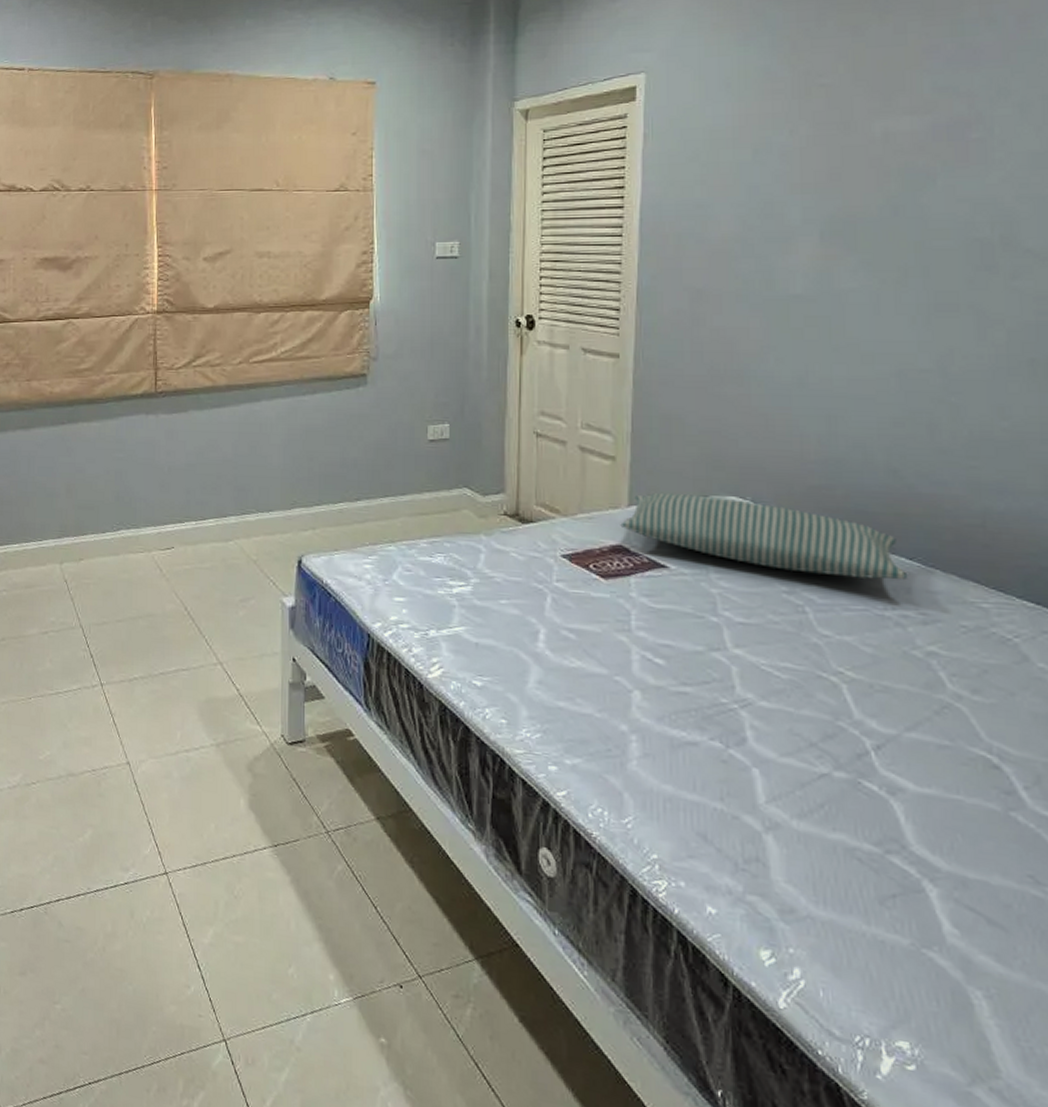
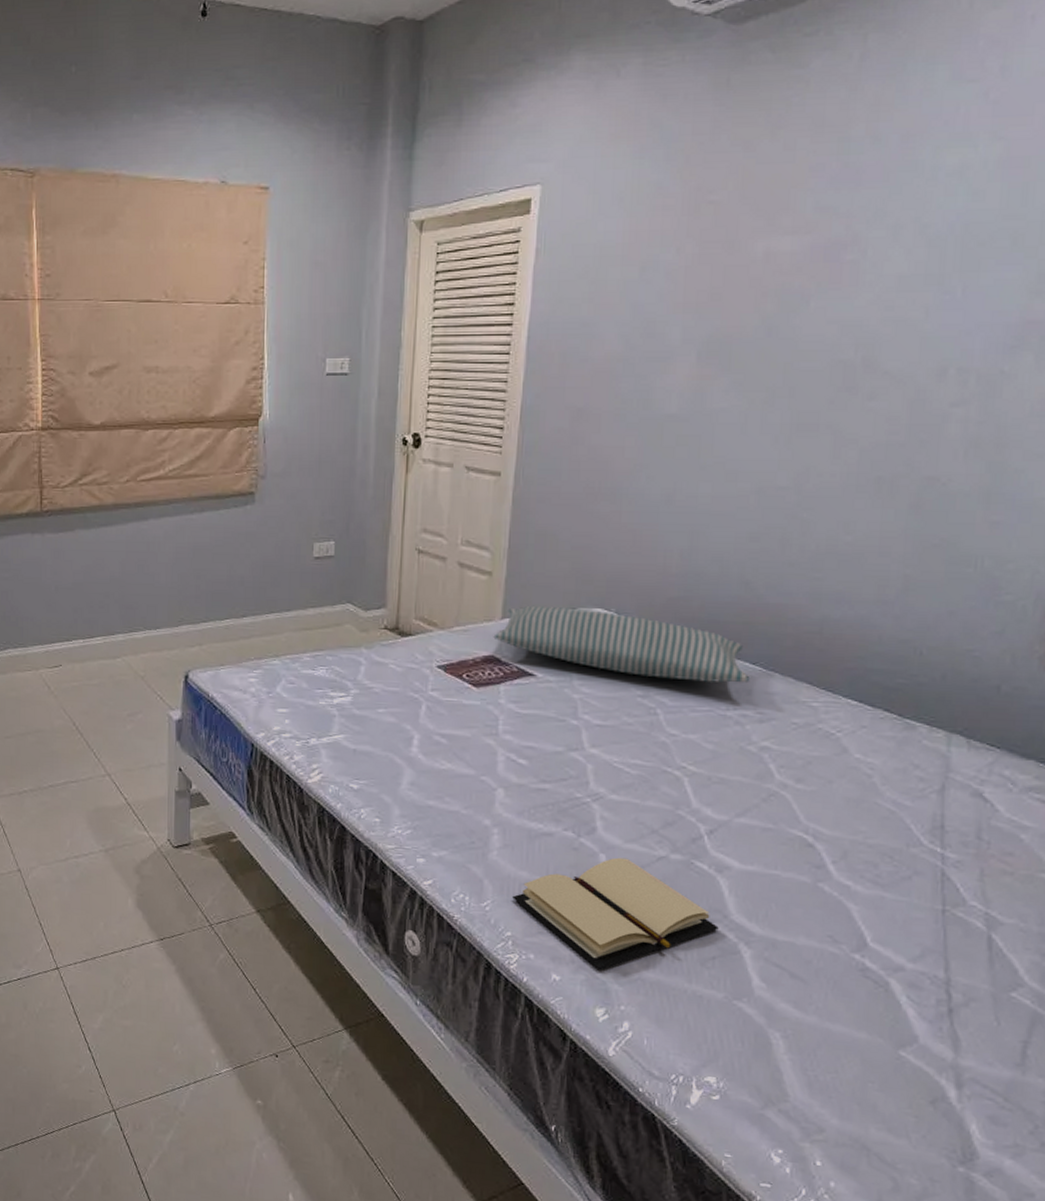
book: none [657,773,897,905] -> present [512,857,719,971]

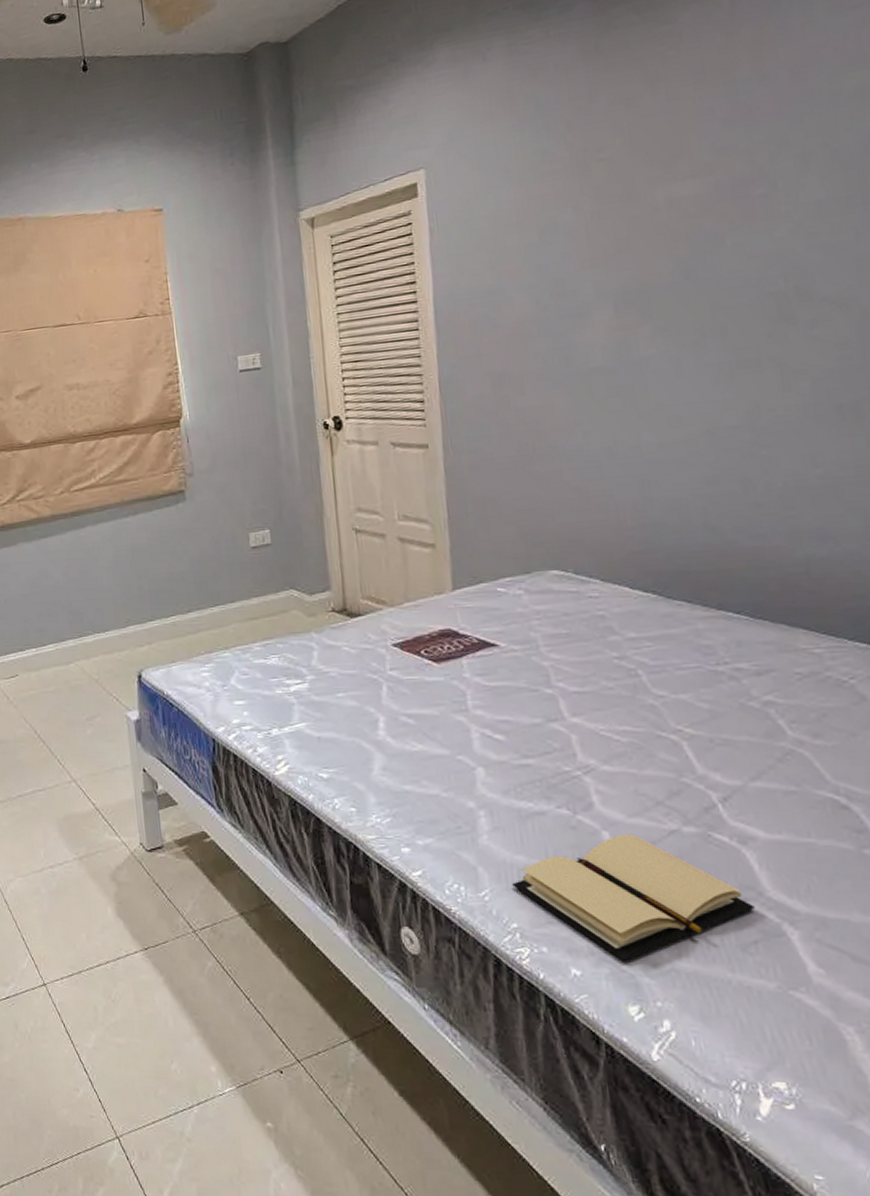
pillow: present [493,606,751,684] -> none [446,573,738,638]

